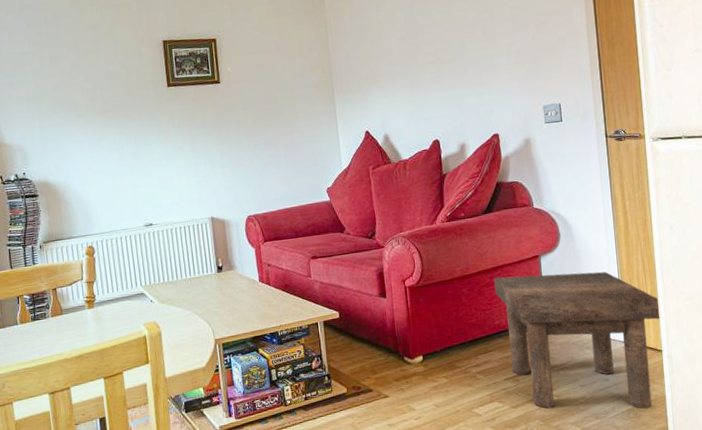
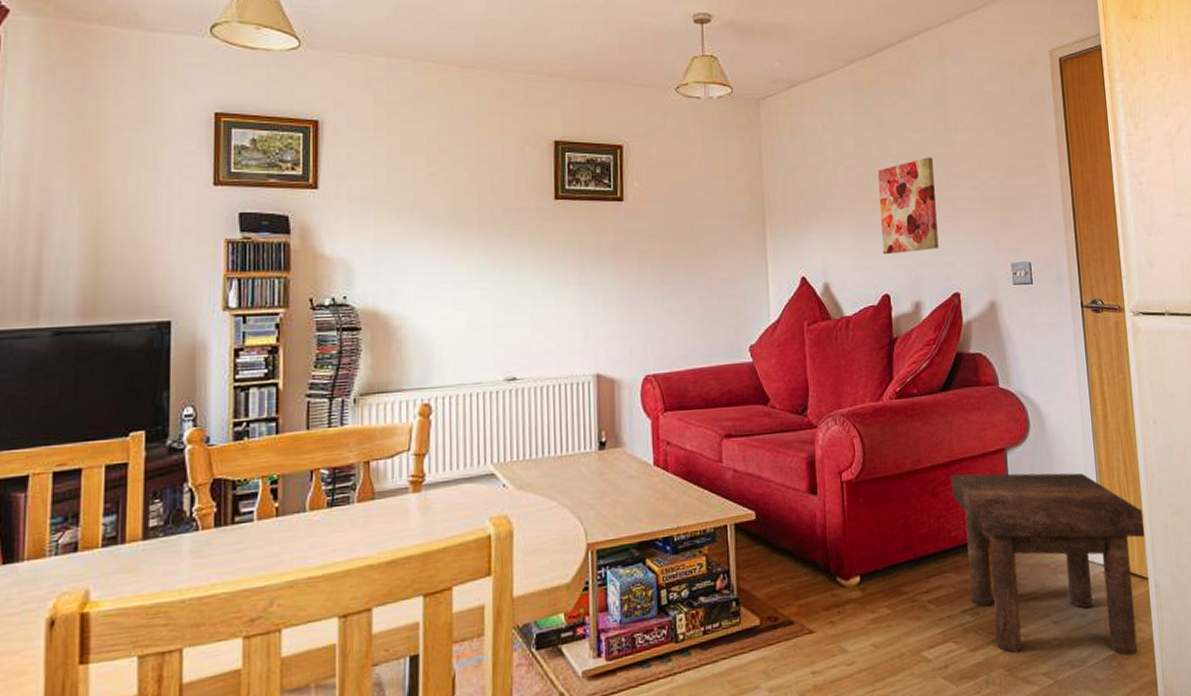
wall art: none [426,22,480,108] -> present [878,157,939,255]

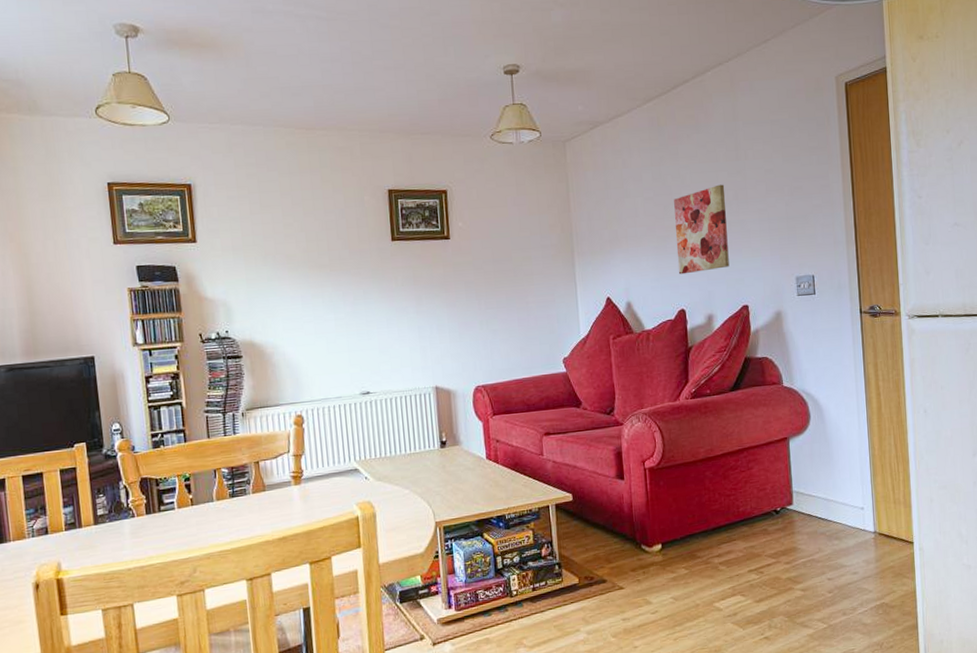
stool: present [950,473,1144,656] -> none [739,456,911,605]

